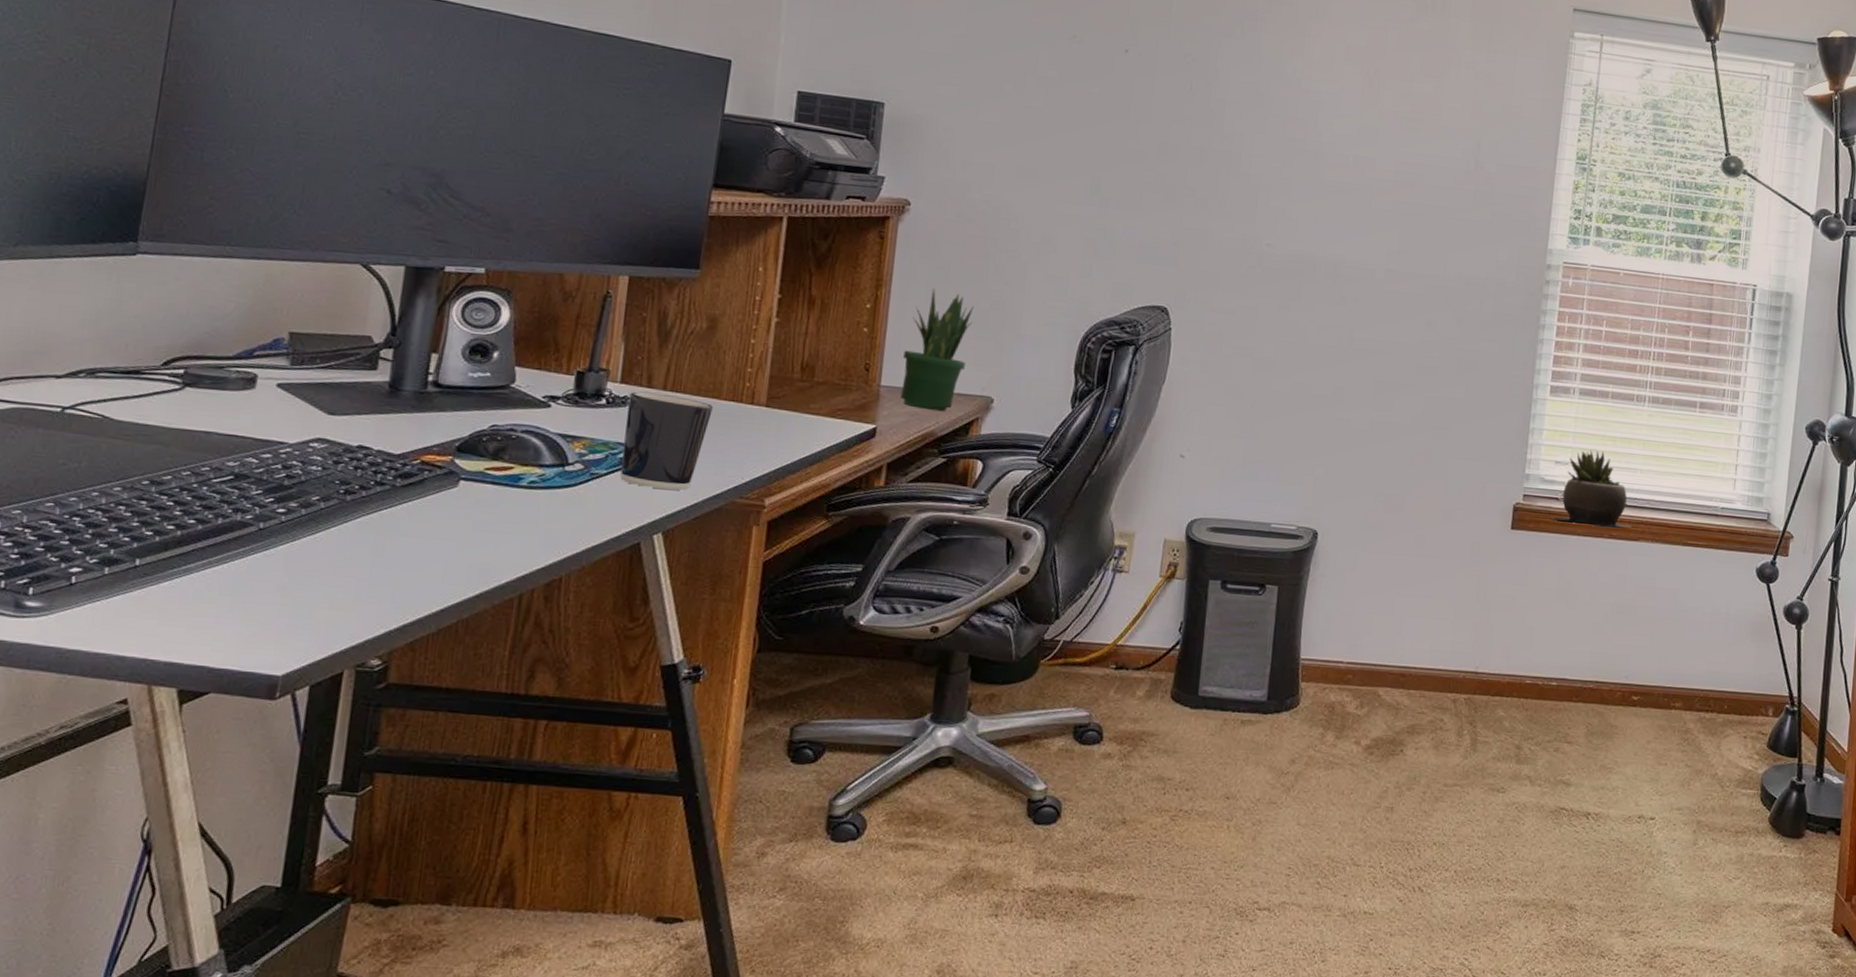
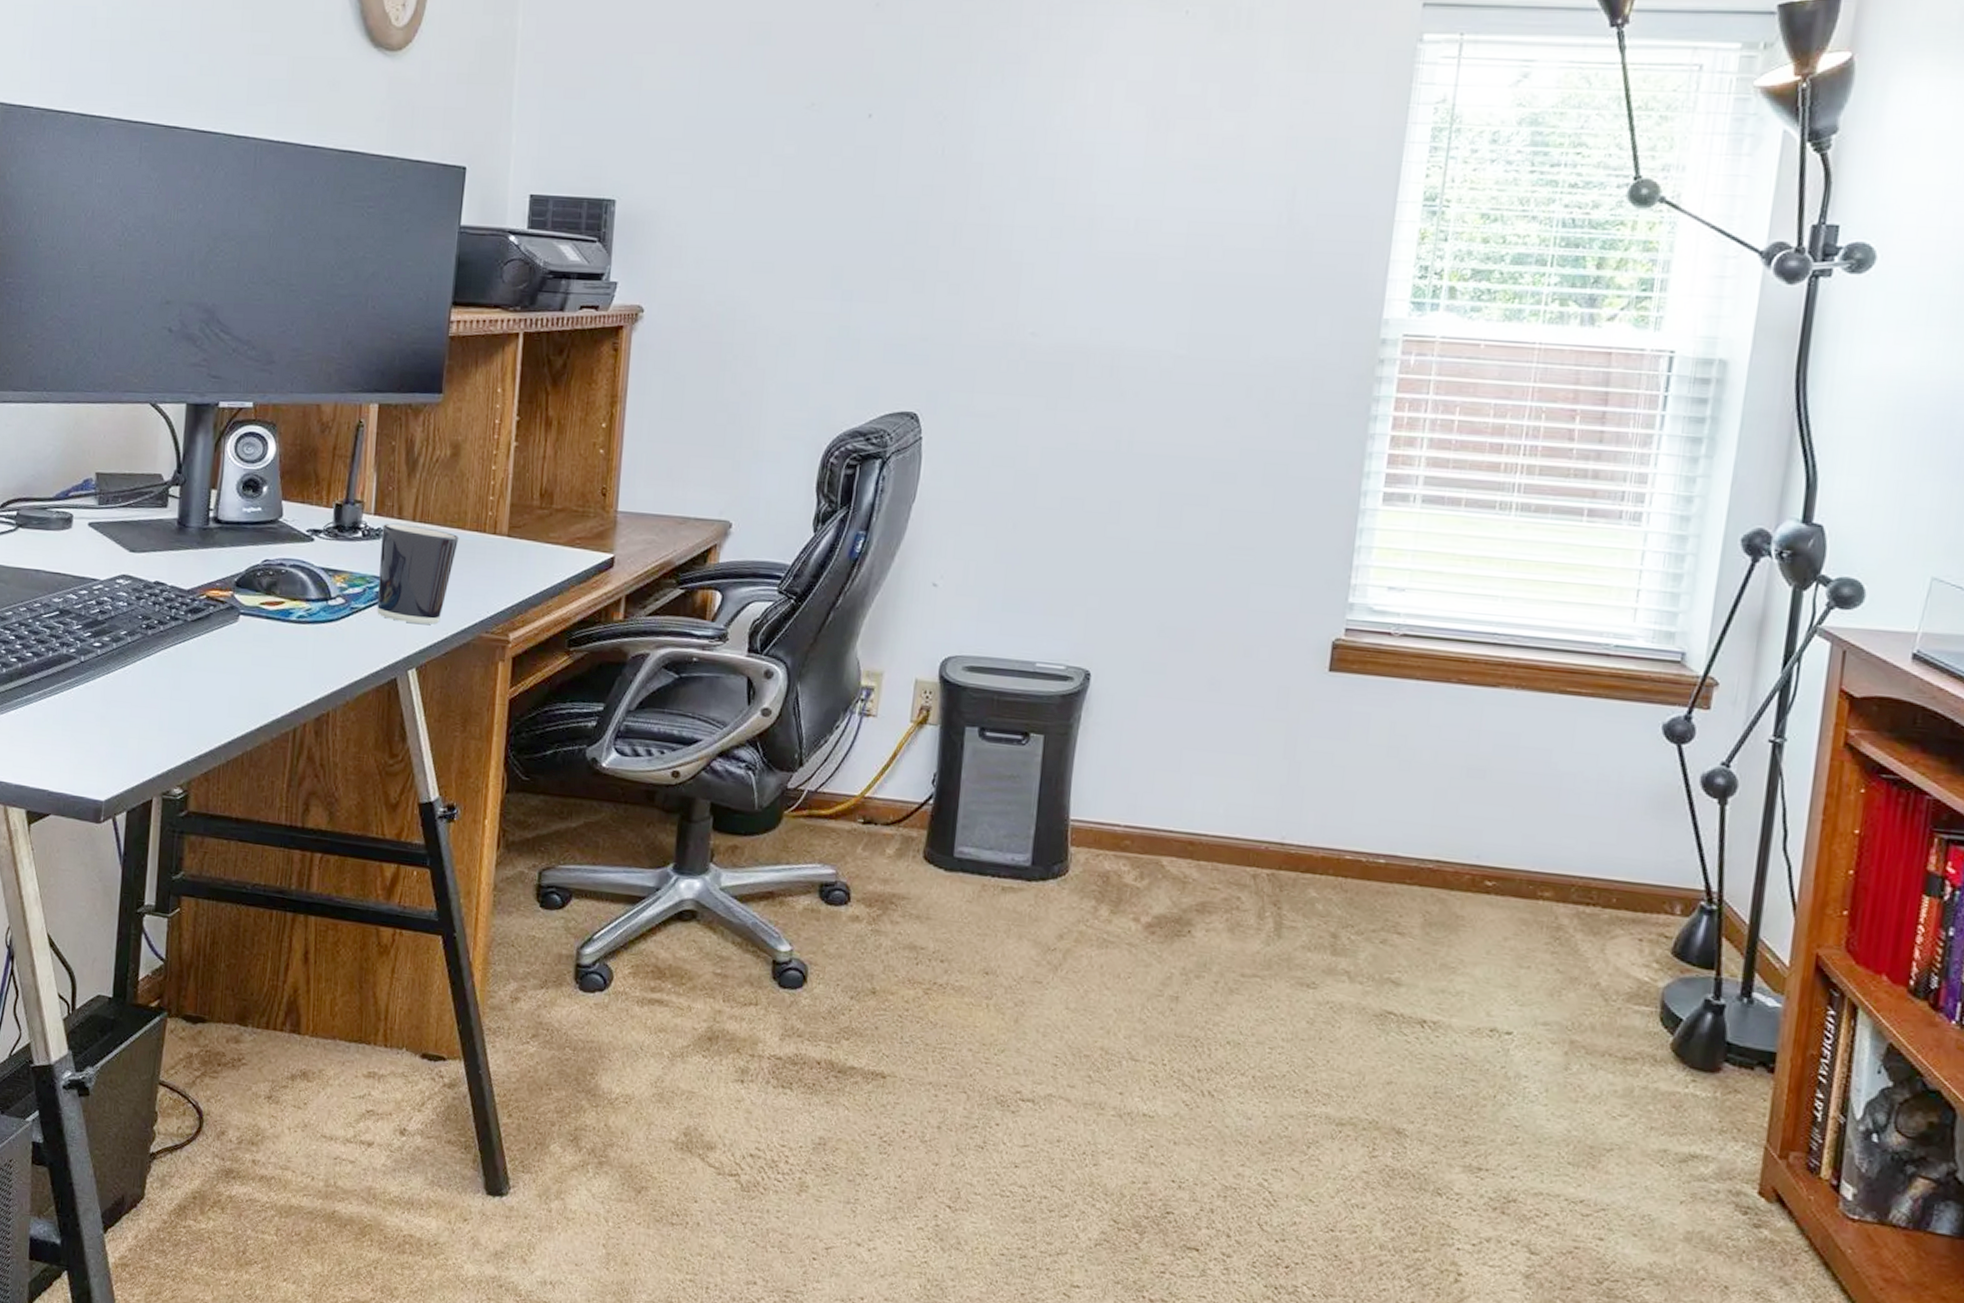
planter: present [900,288,974,412] -> none [637,403,710,539]
succulent plant: present [1550,449,1631,529] -> none [1379,572,1489,671]

